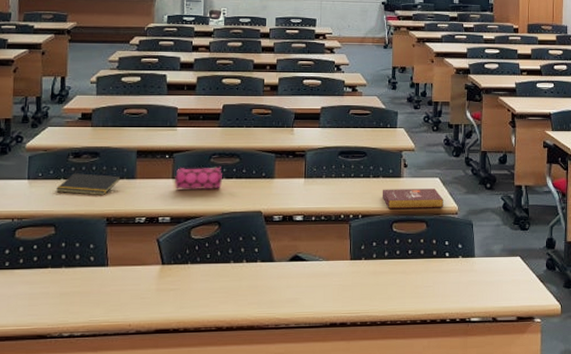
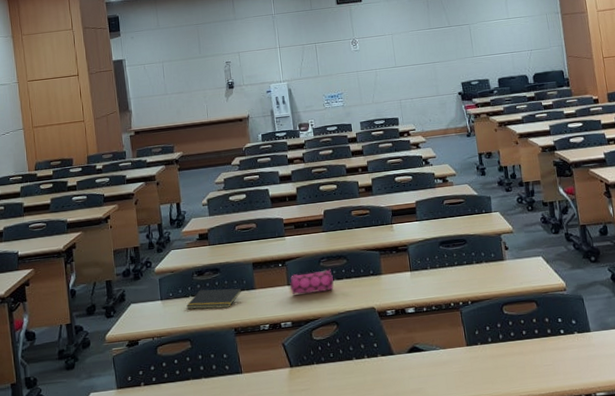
book: present [382,189,444,209] -> none [487,267,551,292]

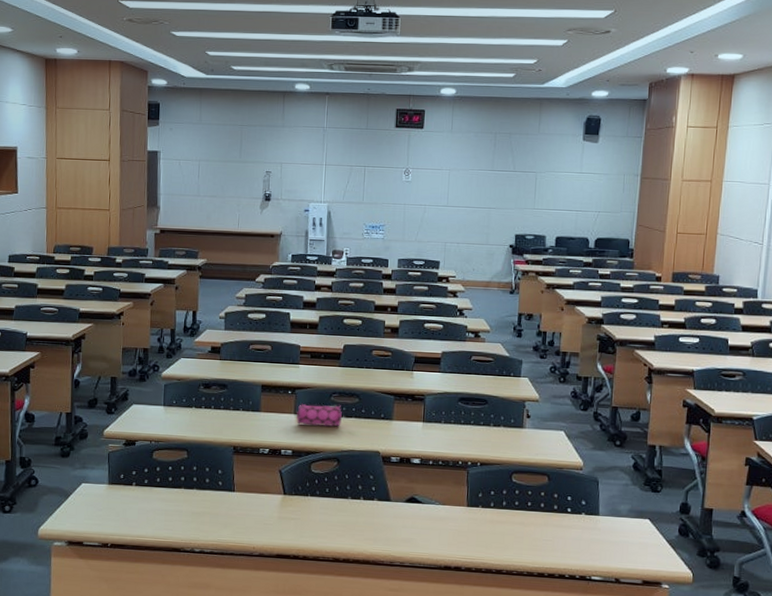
notepad: present [186,288,242,310] -> none [188,403,247,425]

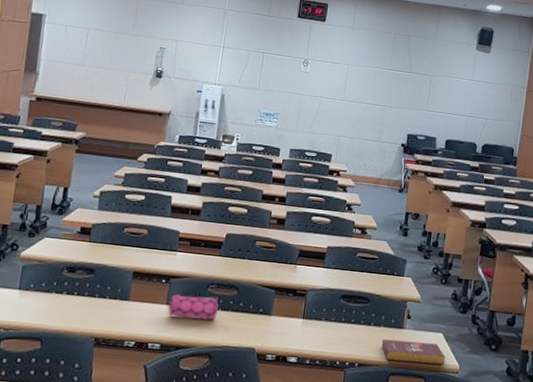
book: none [502,438,568,462] -> present [381,339,445,365]

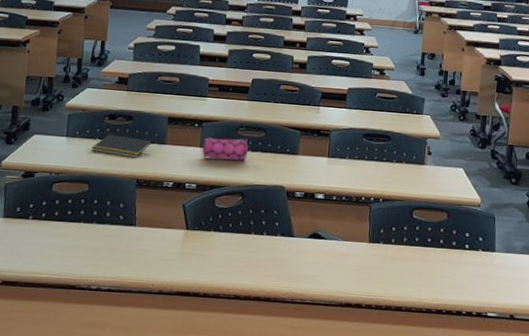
notepad: none [46,288,114,314] -> present [91,134,152,157]
book: present [381,339,445,365] -> none [404,175,467,199]

